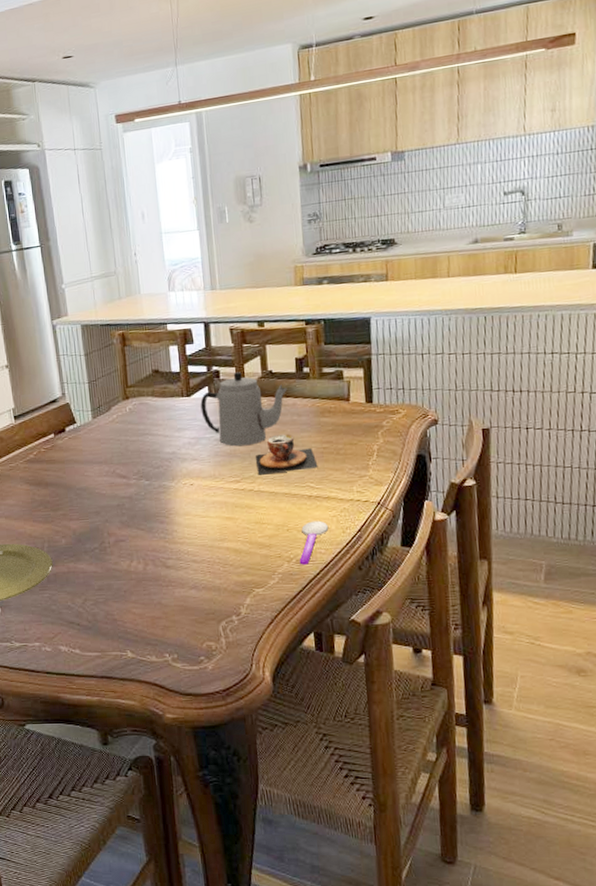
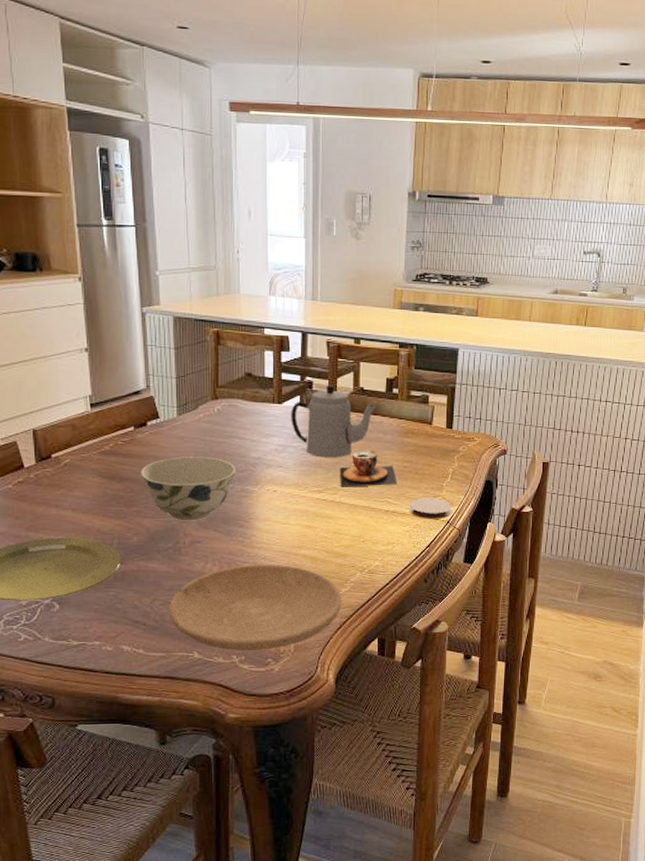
bowl: none [62,456,152,521] -> present [140,456,236,521]
plate: none [99,558,271,650] -> present [168,564,342,652]
spoon: present [299,520,329,565] -> none [371,534,402,575]
coaster: none [333,478,382,502] -> present [409,497,452,519]

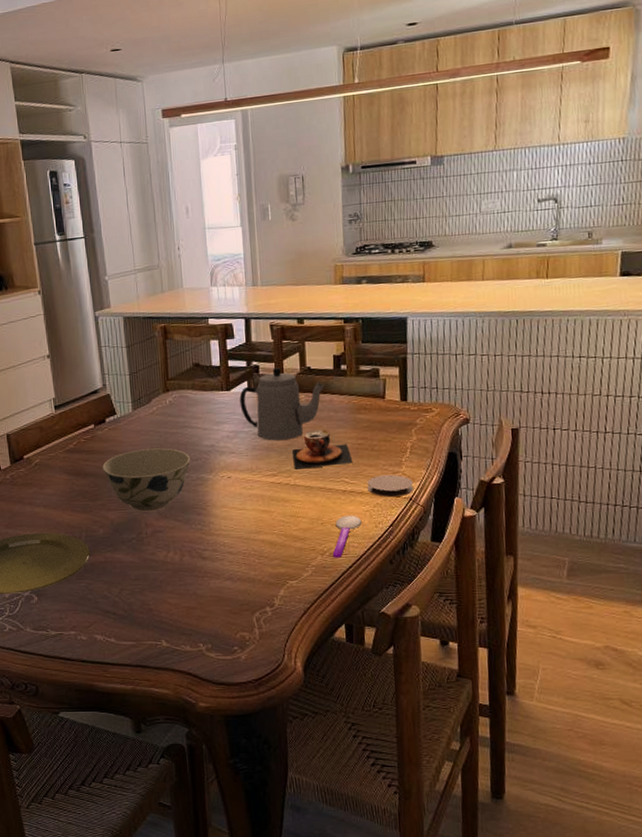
plate: present [168,564,342,652] -> none [135,550,305,640]
spoon: none [371,534,402,575] -> present [332,515,362,558]

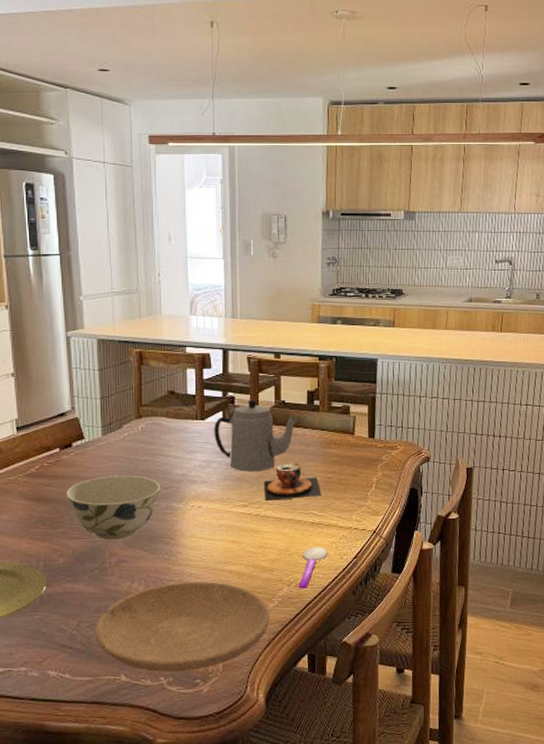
plate: none [135,550,305,640] -> present [95,581,270,673]
coaster: present [367,474,414,497] -> none [334,507,378,530]

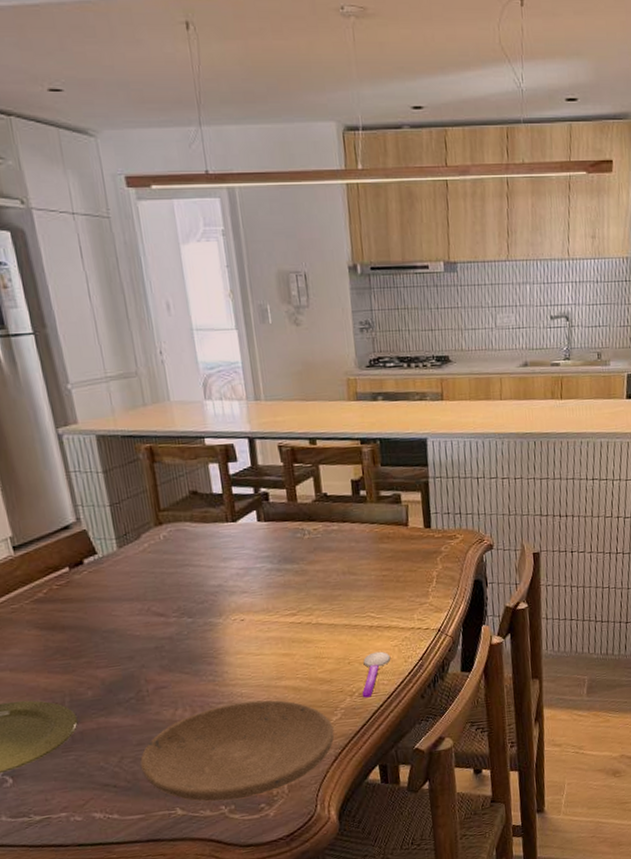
bowl: present [65,475,160,541] -> none [83,591,195,667]
teapot: present [214,400,298,472] -> none [248,494,344,577]
teacup: present [264,462,322,501] -> none [312,561,378,607]

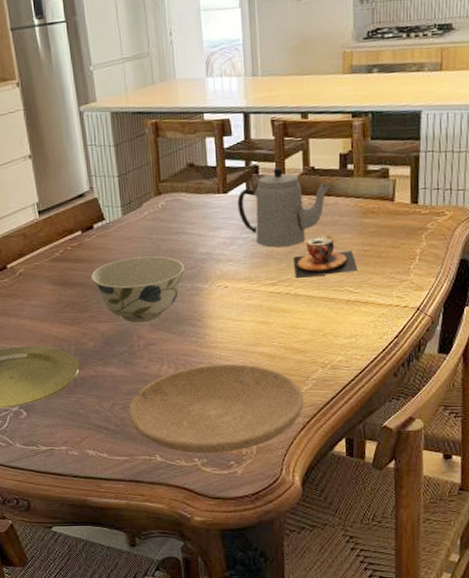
bowl: none [83,591,195,667] -> present [90,256,184,324]
teapot: none [248,494,344,577] -> present [237,168,330,248]
teacup: none [312,561,378,607] -> present [294,235,358,278]
spoon: present [362,651,391,698] -> none [334,326,366,371]

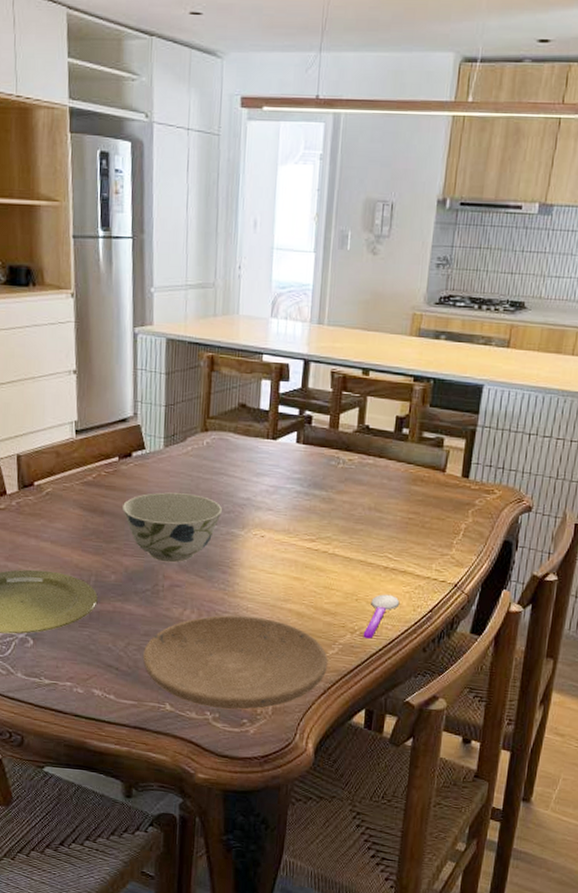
teapot: present [237,168,330,248] -> none [285,421,382,504]
teacup: present [294,235,358,278] -> none [335,496,400,539]
spoon: none [334,326,366,371] -> present [363,594,400,639]

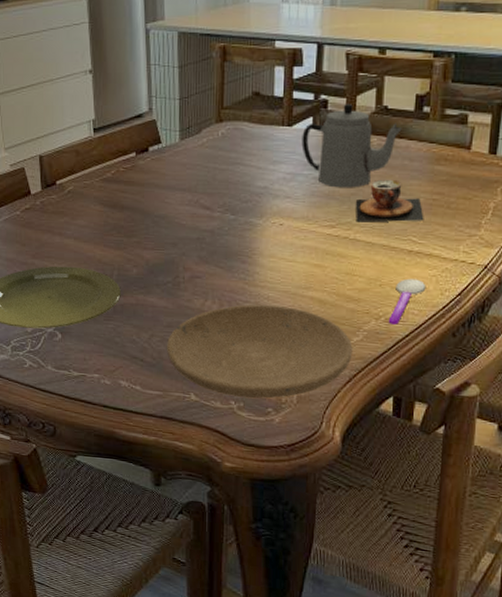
bowl: present [121,492,222,563] -> none [140,185,239,255]
teapot: none [285,421,382,504] -> present [301,104,402,188]
teacup: none [335,496,400,539] -> present [355,179,424,222]

